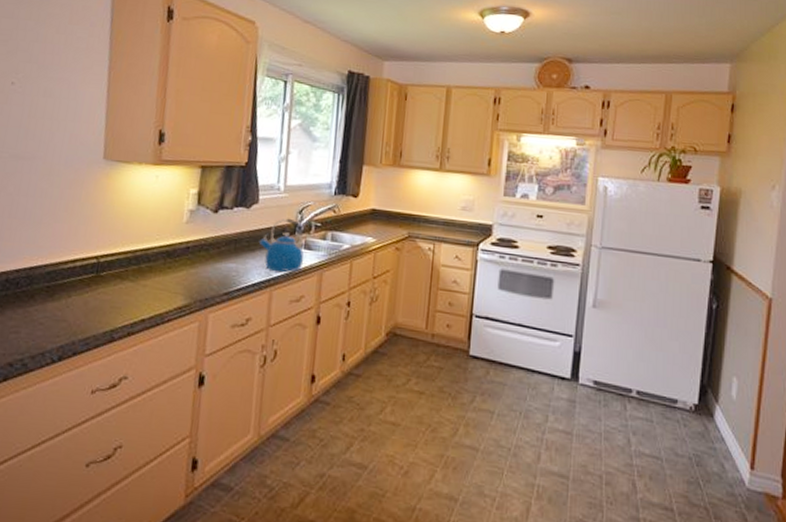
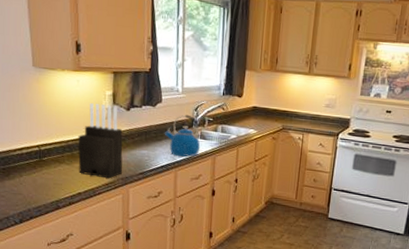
knife block: none [145,204,207,301] -> present [78,103,123,179]

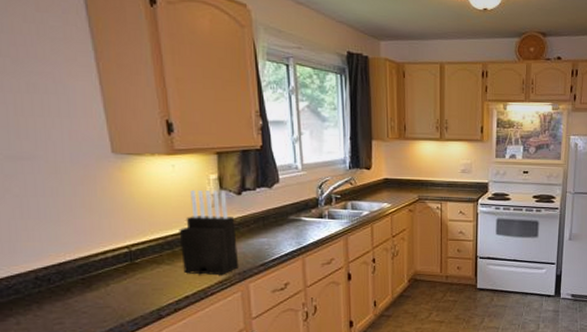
kettle: present [164,114,201,157] -> none [285,193,329,240]

